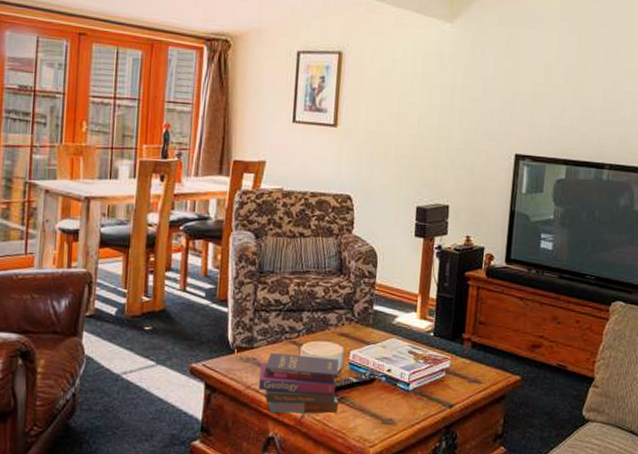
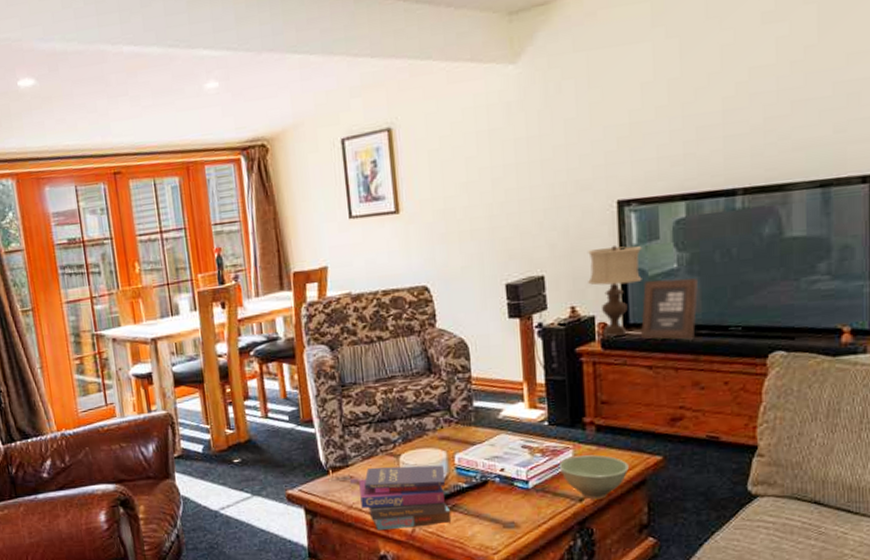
bowl: none [436,367,493,408] -> present [558,455,629,500]
table lamp: none [483,191,529,268] -> present [588,246,642,337]
picture frame: none [518,225,567,280] -> present [641,278,698,340]

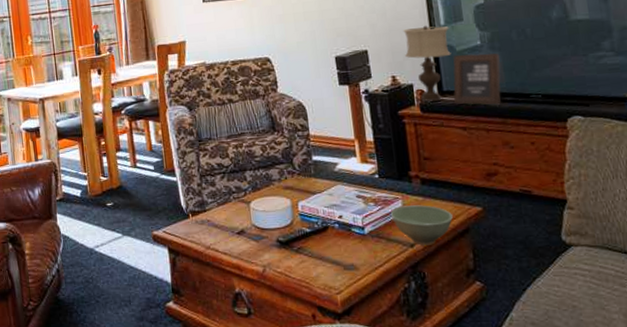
books: present [359,465,452,531] -> none [215,211,298,270]

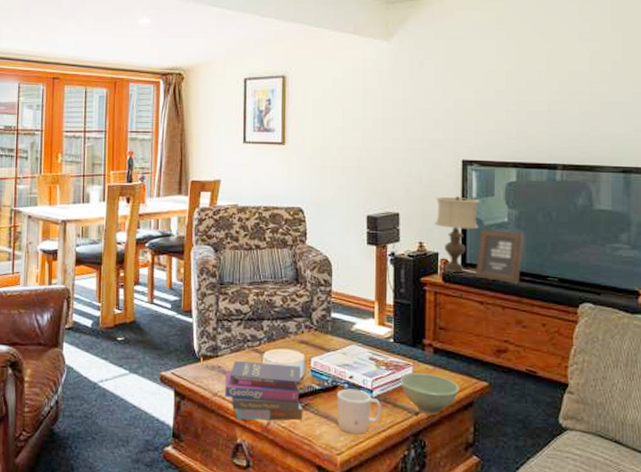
books: none [215,211,298,270] -> present [225,360,303,421]
mug: none [328,228,377,272] -> present [336,388,382,434]

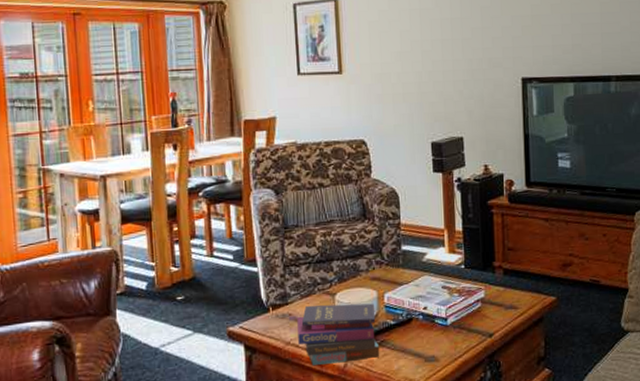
mug: present [336,388,382,434] -> none [412,319,458,364]
bowl: present [399,373,459,415] -> none [472,295,530,335]
table lamp: present [435,196,480,272] -> none [498,115,541,192]
picture frame: present [476,229,523,283] -> none [539,145,583,197]

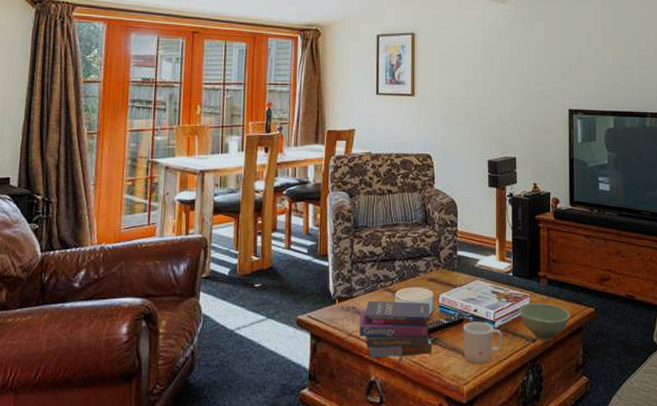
mug: none [412,319,458,364] -> present [462,321,504,363]
bowl: none [472,295,530,335] -> present [518,303,570,341]

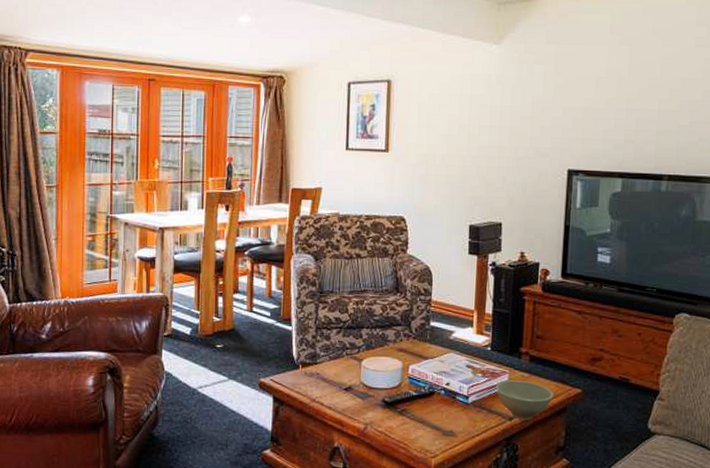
books: present [359,300,433,358] -> none [323,367,400,426]
mug: present [462,321,504,363] -> none [432,395,477,438]

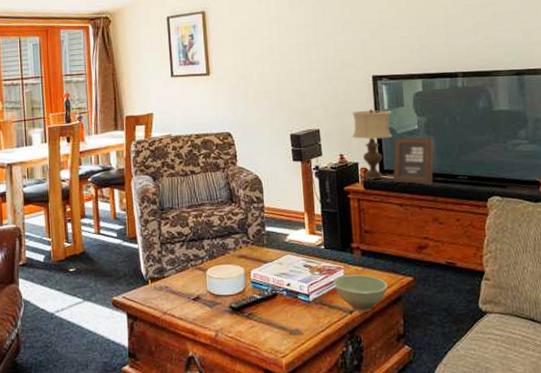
table lamp: none [537,206,584,282] -> present [352,109,393,179]
picture frame: none [575,239,625,293] -> present [393,136,434,184]

